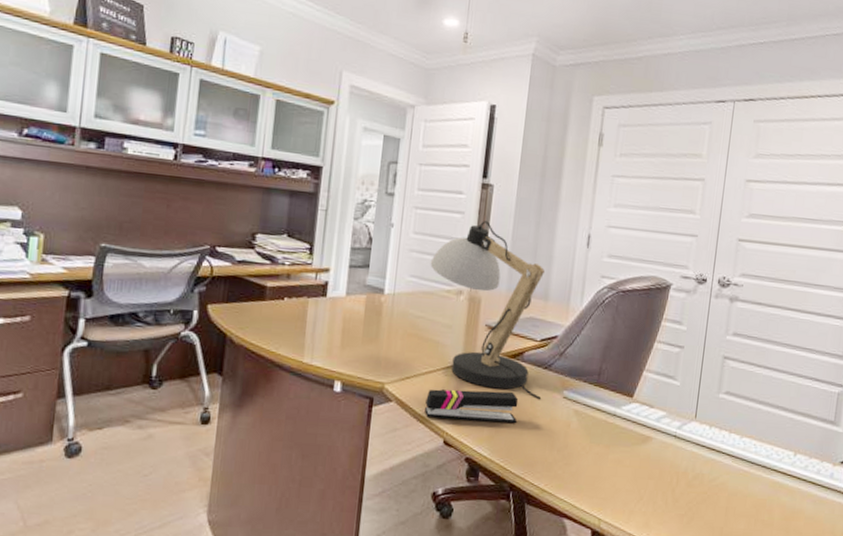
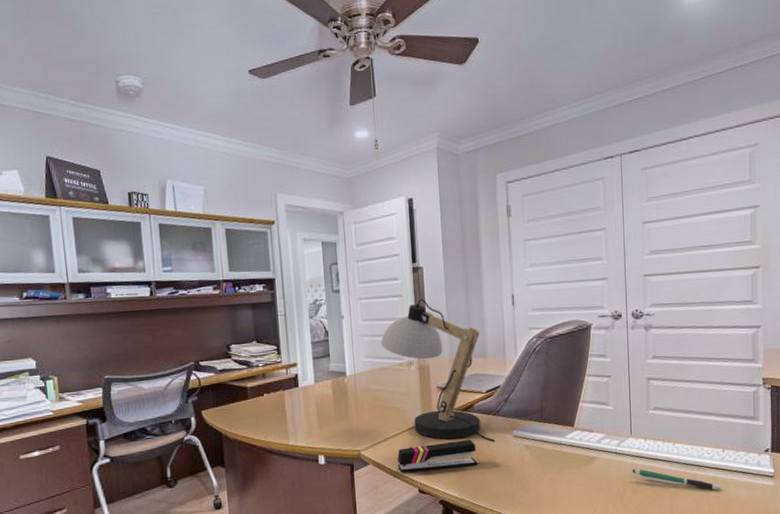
pen: none [690,458,787,499] -> present [632,468,722,490]

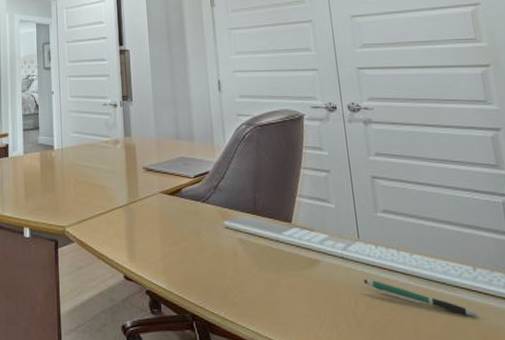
desk lamp: present [380,299,496,442] -> none [88,80,205,231]
stapler: present [397,439,477,472] -> none [102,225,186,256]

